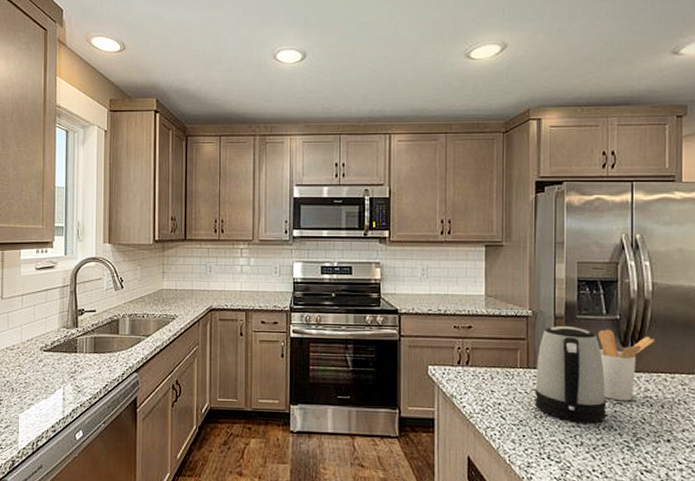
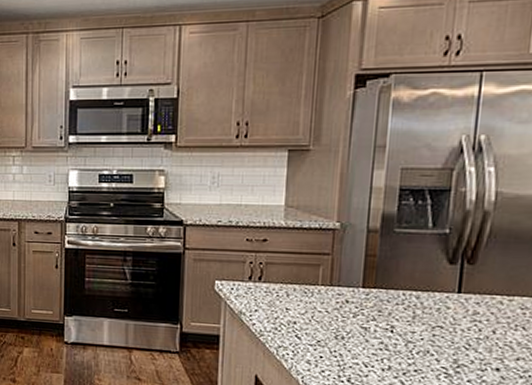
kettle: present [535,326,607,424] -> none [336,240,425,347]
utensil holder: present [597,329,655,402] -> none [419,244,492,325]

